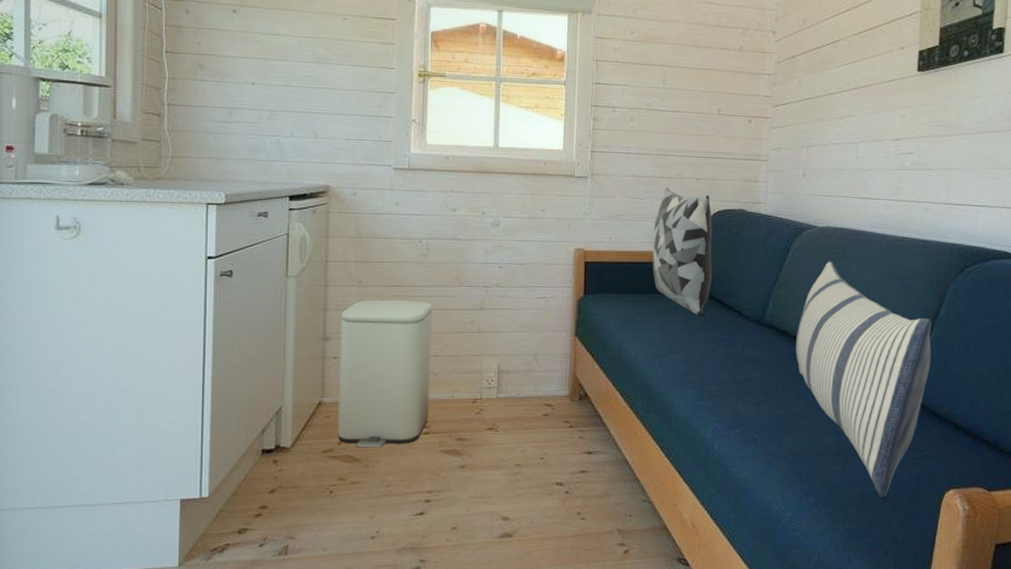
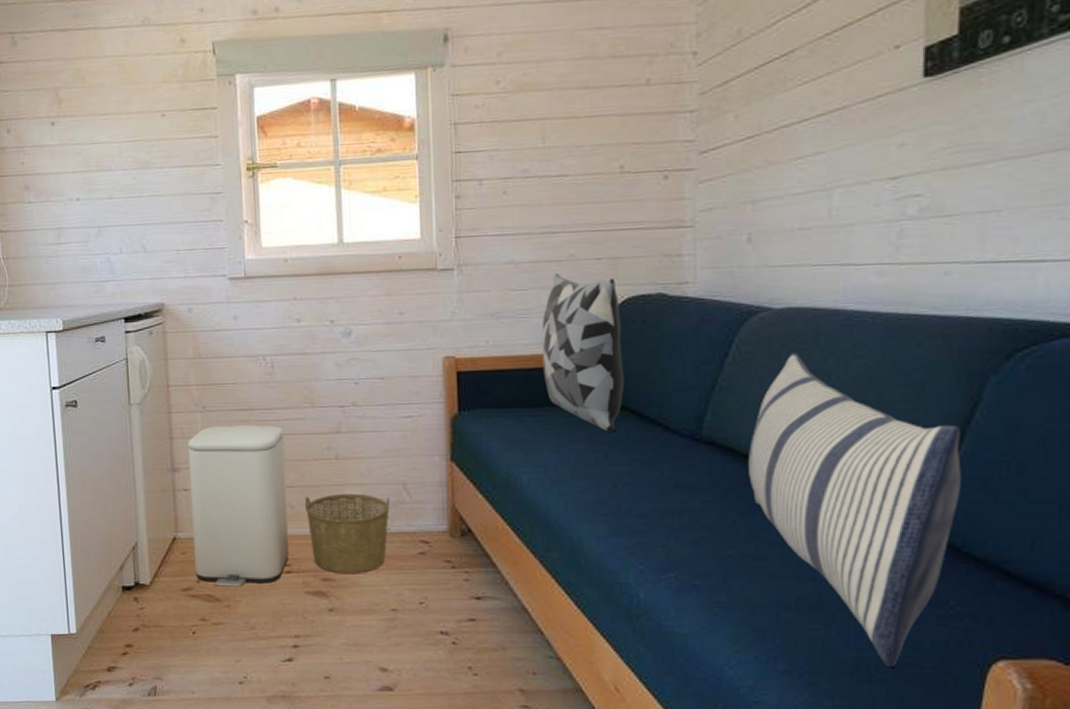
basket: none [447,362,522,434] -> present [305,493,391,575]

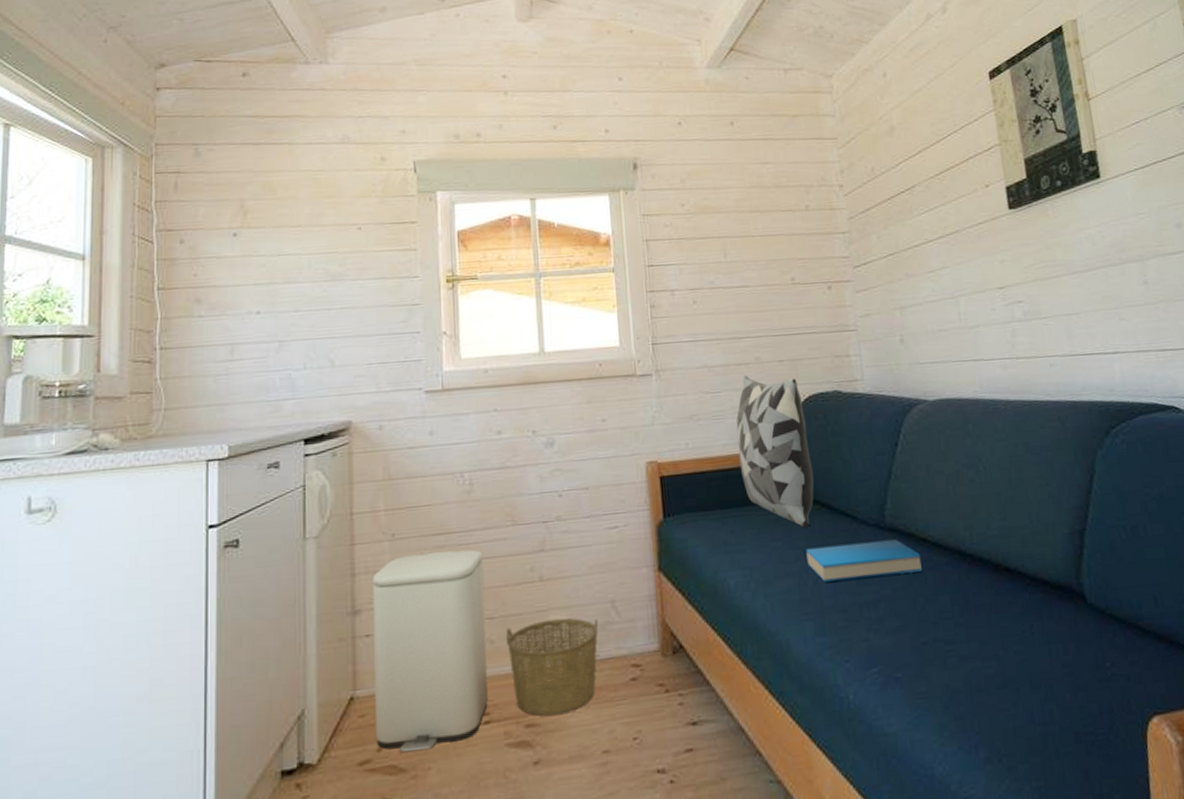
book: none [608,452,739,487] -> present [806,539,922,582]
pillow: present [749,352,961,669] -> none [926,439,1096,740]

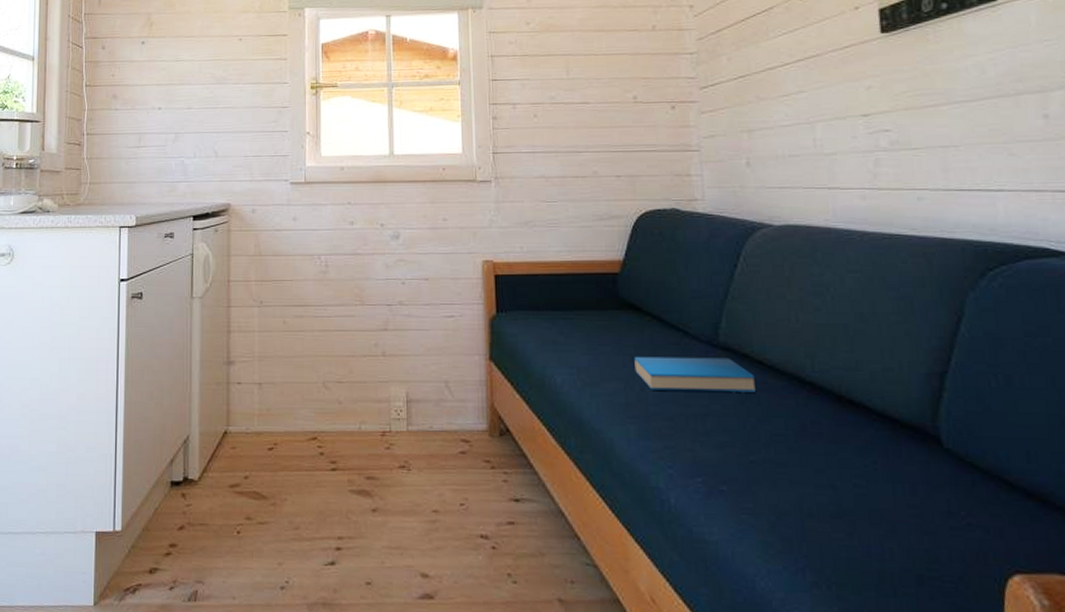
pedal bin: present [372,549,488,753] -> none [243,320,336,484]
basket: present [506,617,599,717] -> none [353,390,433,473]
pillow: present [736,375,815,527] -> none [570,187,647,336]

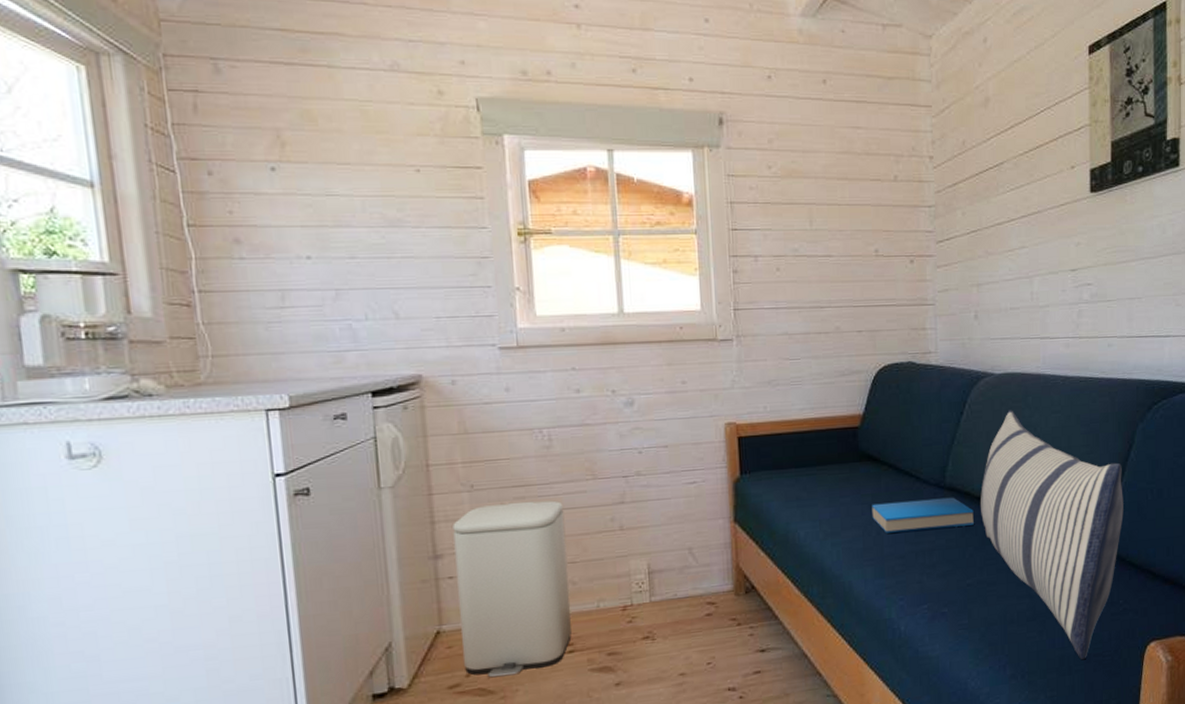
pedal bin: none [243,320,336,484] -> present [453,500,572,678]
pillow: none [762,266,957,582] -> present [980,410,1124,660]

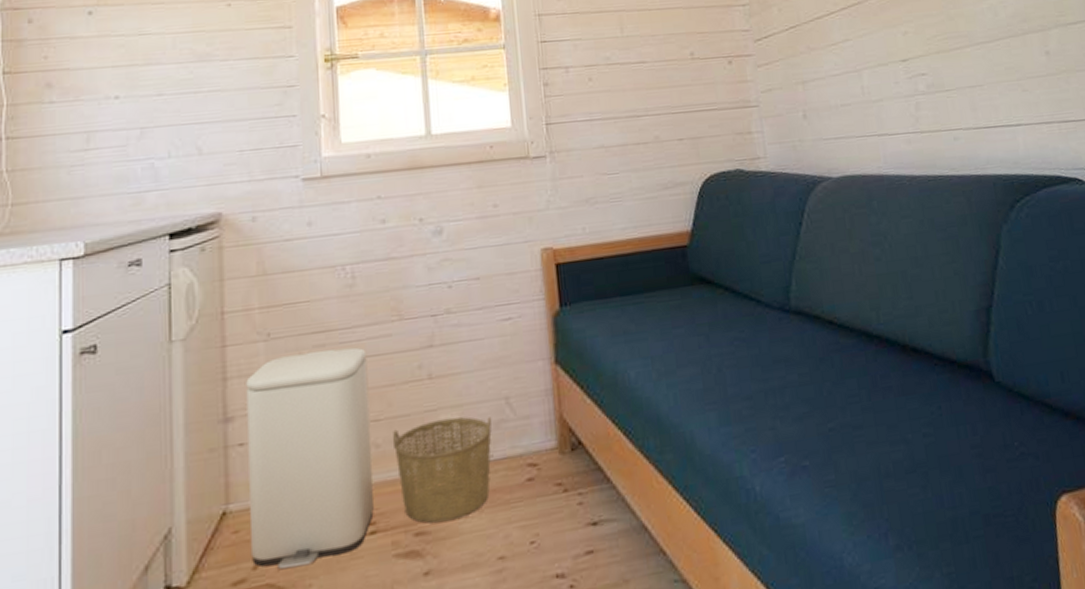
basket: none [588,562,677,647] -> present [393,416,492,524]
book: present [872,497,974,533] -> none [709,322,829,370]
pillow: present [980,410,1124,660] -> none [832,217,1003,523]

